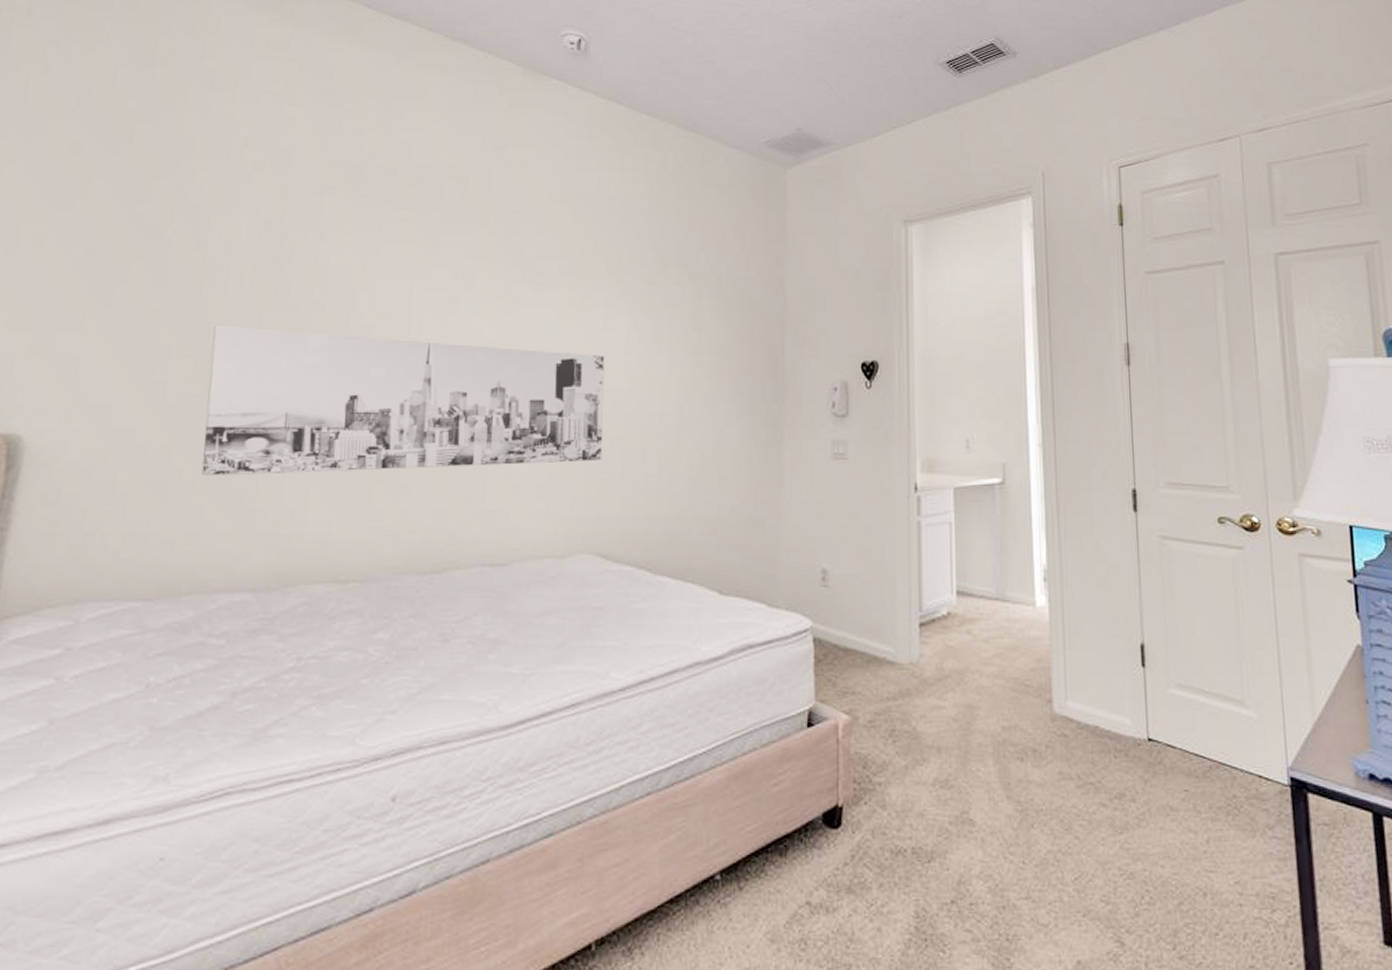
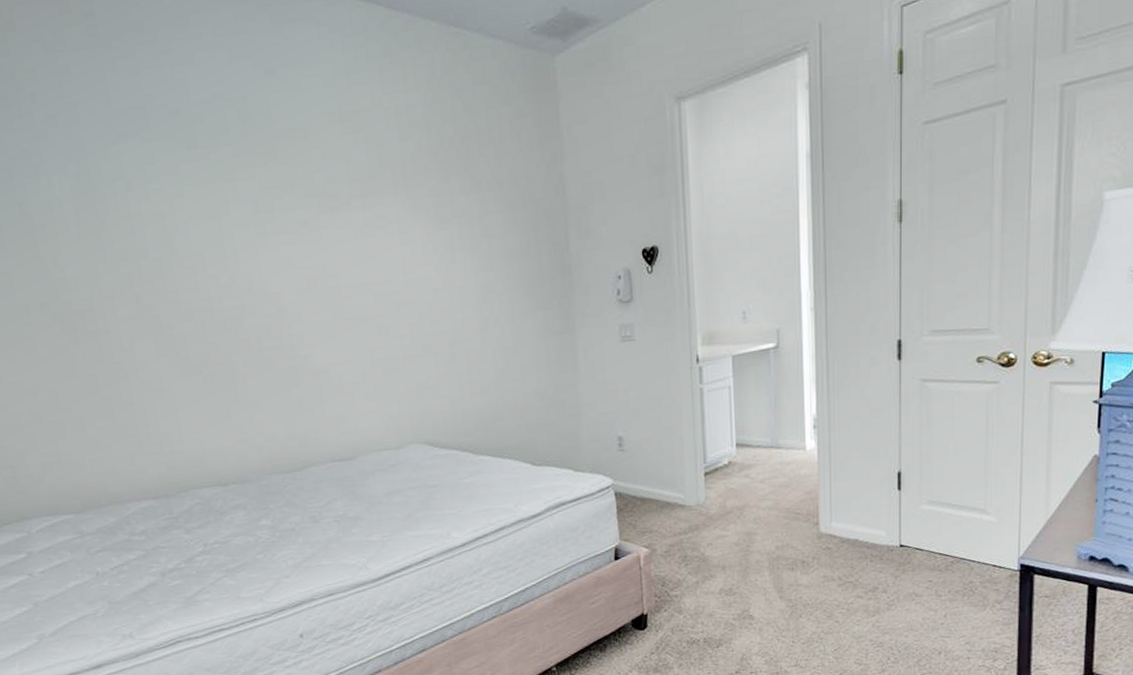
wall art: present [201,325,605,476] -> none [59,270,418,412]

